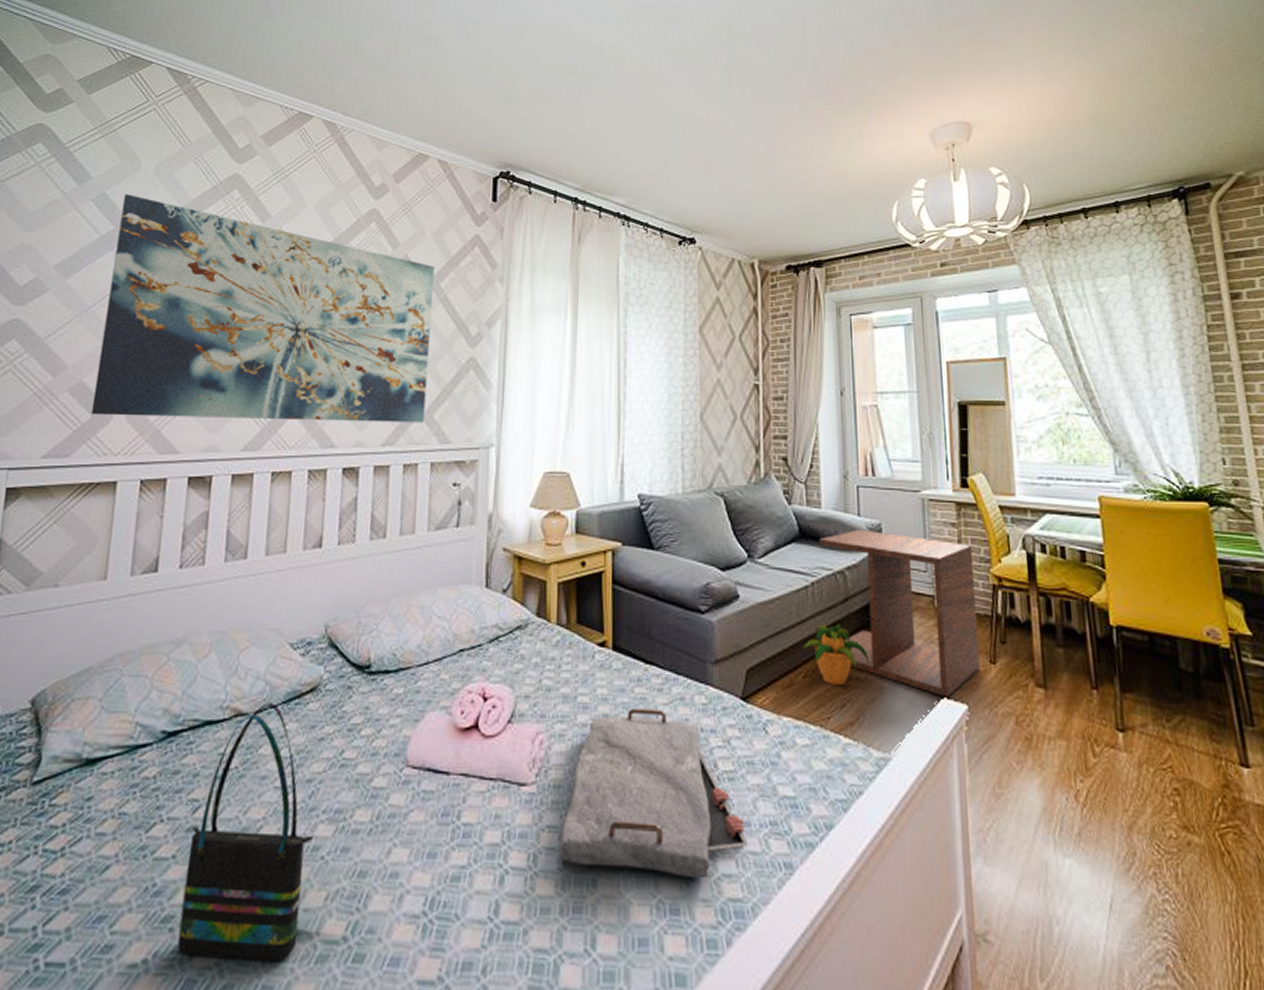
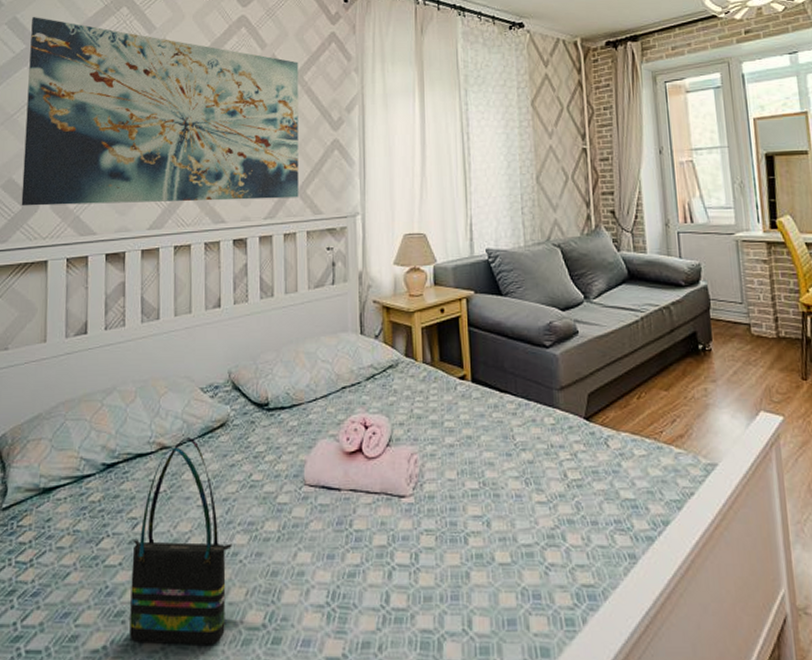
serving tray: present [559,707,749,879] -> none [436,429,597,570]
potted plant: present [803,624,870,686] -> none [636,352,696,405]
side table: present [818,529,981,698] -> none [645,269,794,411]

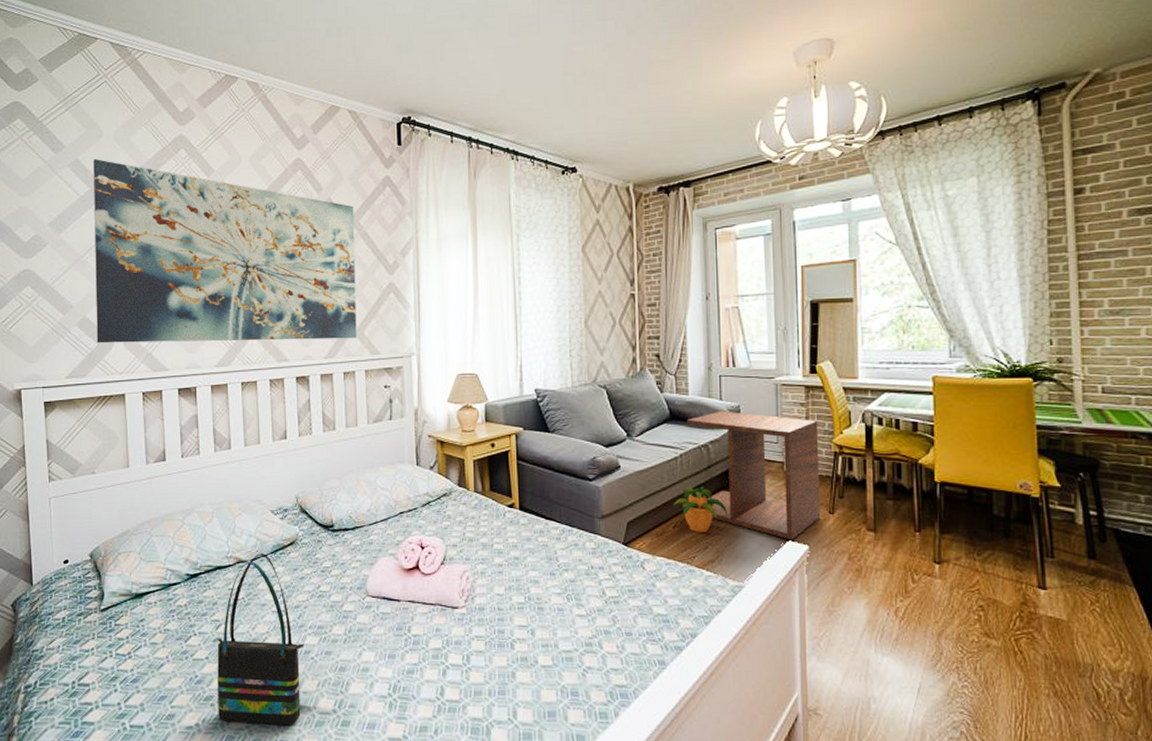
potted plant: none [636,352,696,405] -> present [673,486,728,533]
side table: none [645,269,794,411] -> present [686,411,821,540]

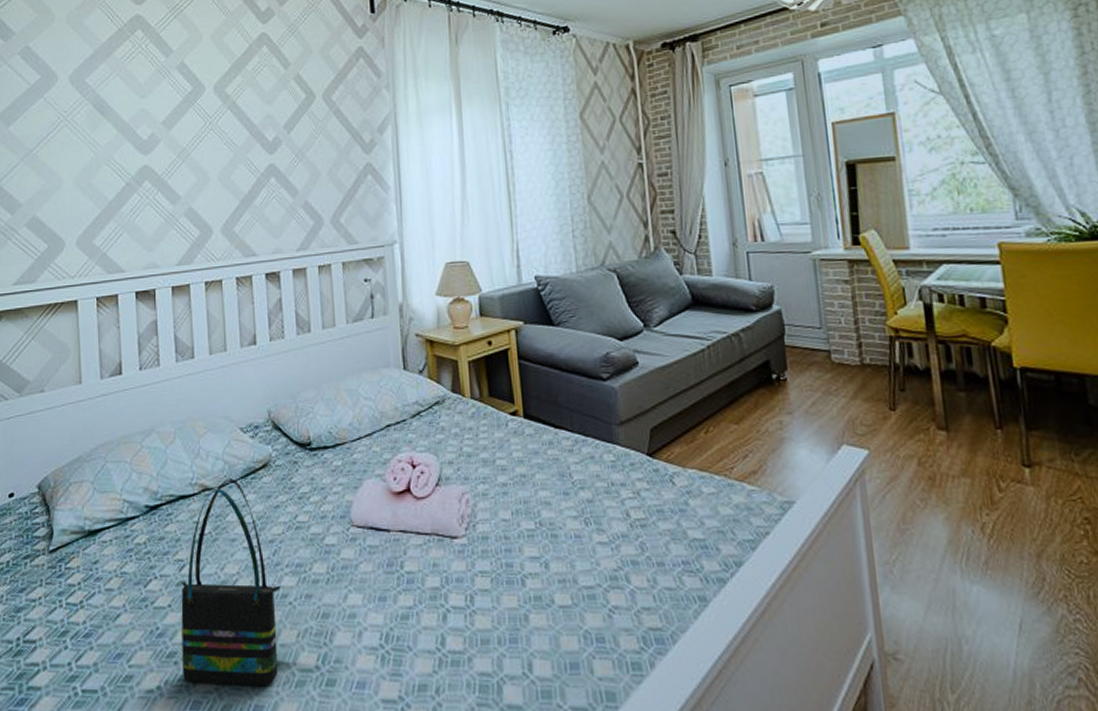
wall art: present [93,159,357,344] -> none [45,45,332,245]
potted plant: present [673,486,728,533] -> none [703,382,769,439]
side table: present [686,411,821,540] -> none [711,292,880,444]

